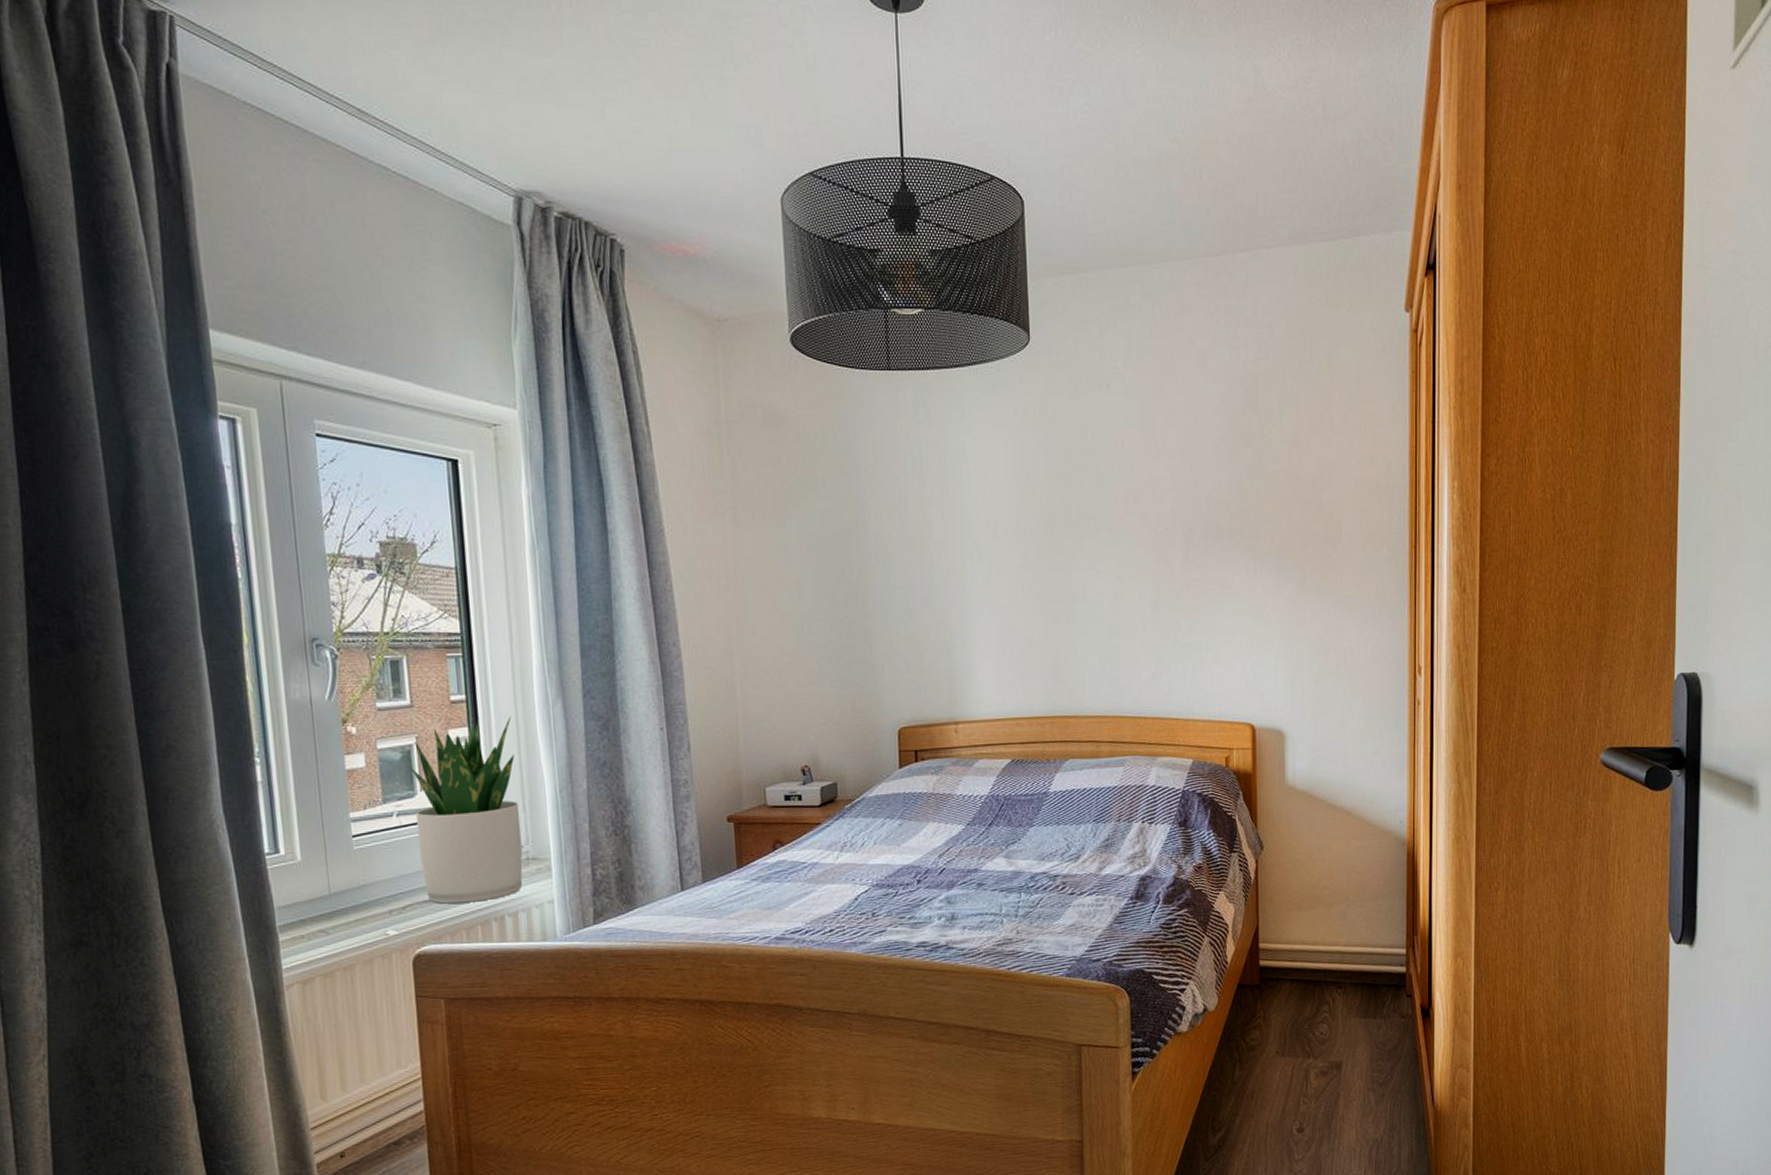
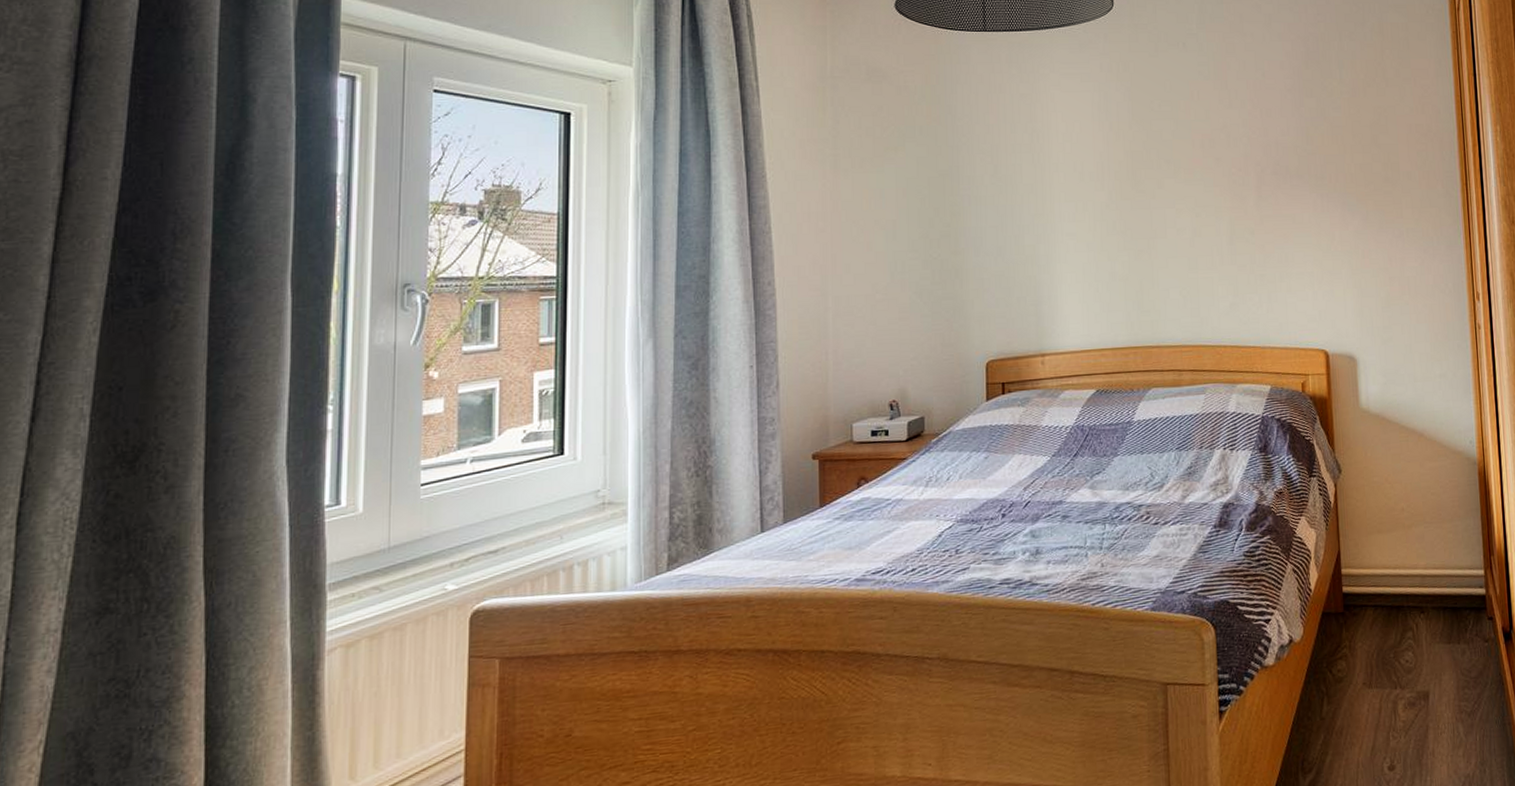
planter: present [409,715,523,904] -> none [489,357,600,555]

